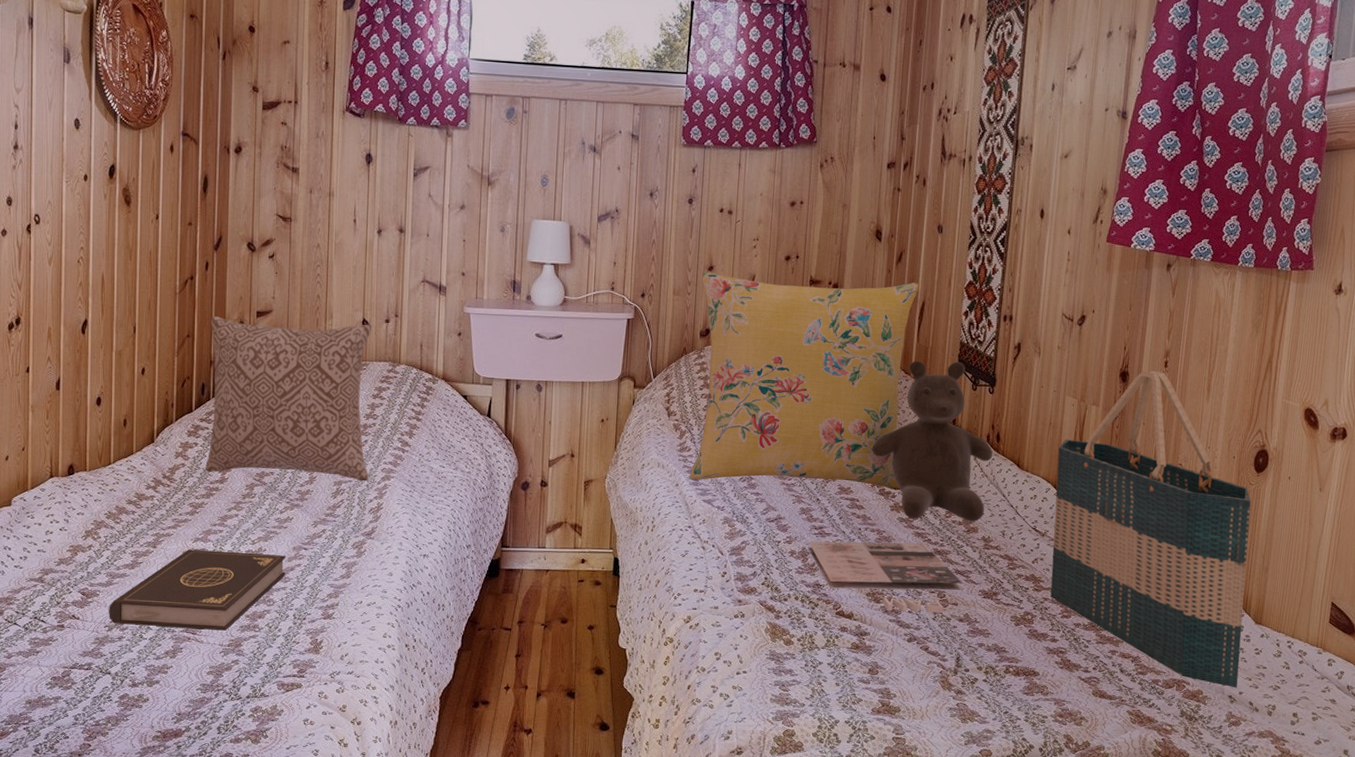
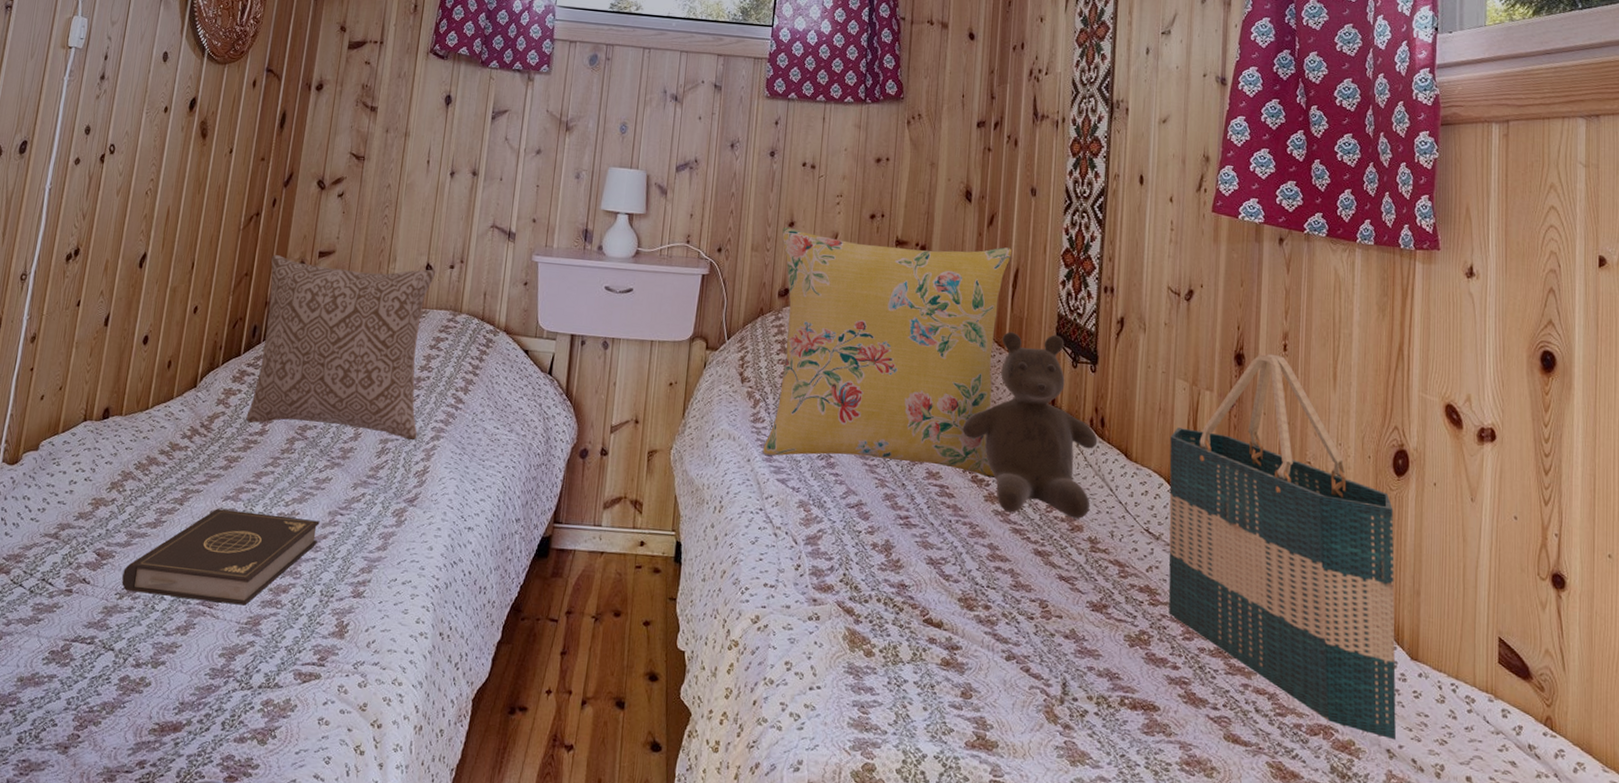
magazine: present [808,541,963,613] -> none [892,532,1068,627]

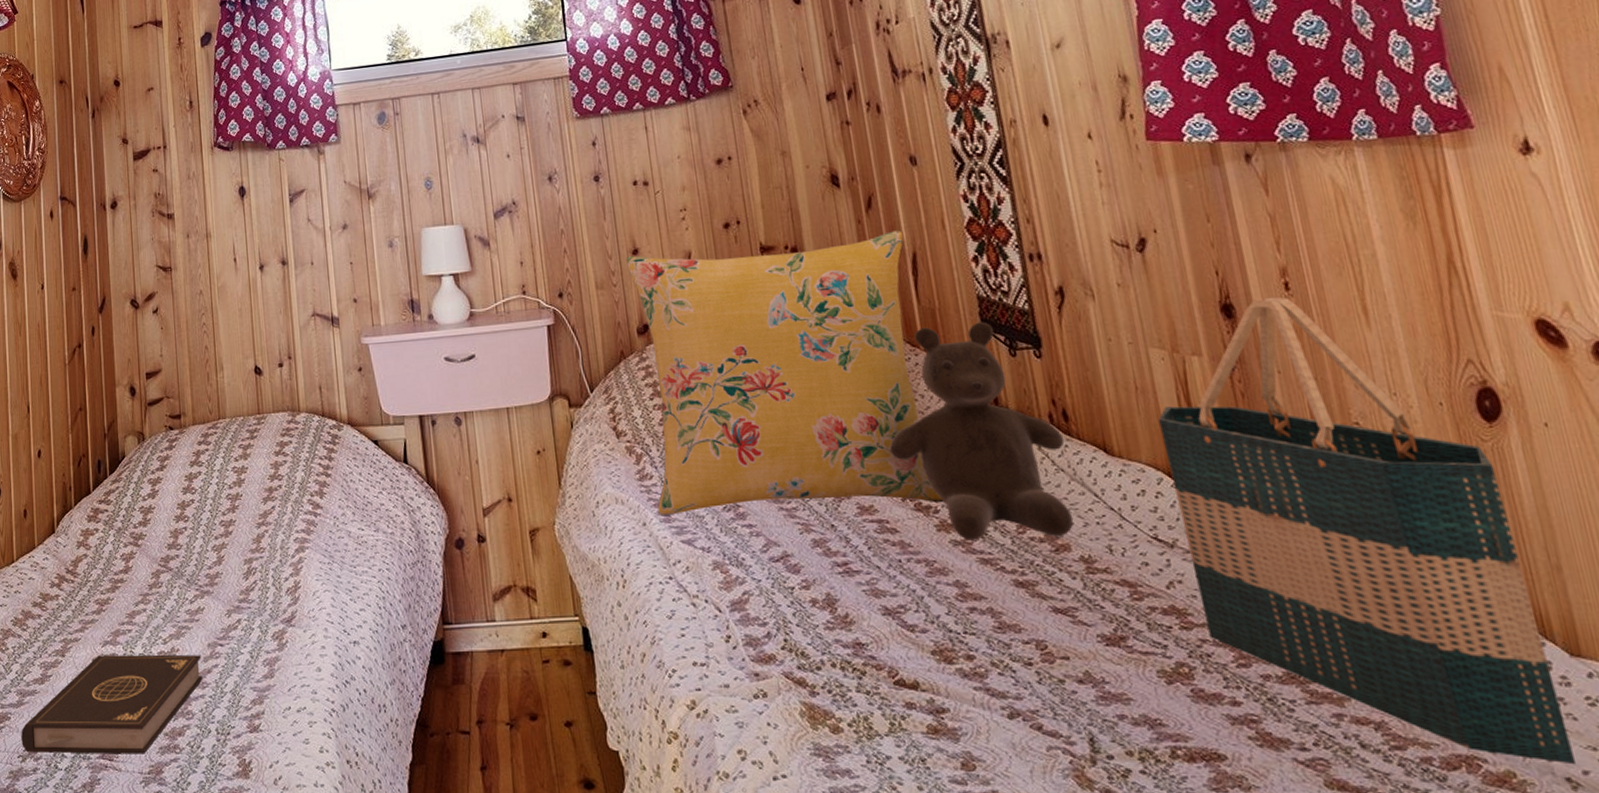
pillow: present [246,255,436,441] -> none [100,371,281,561]

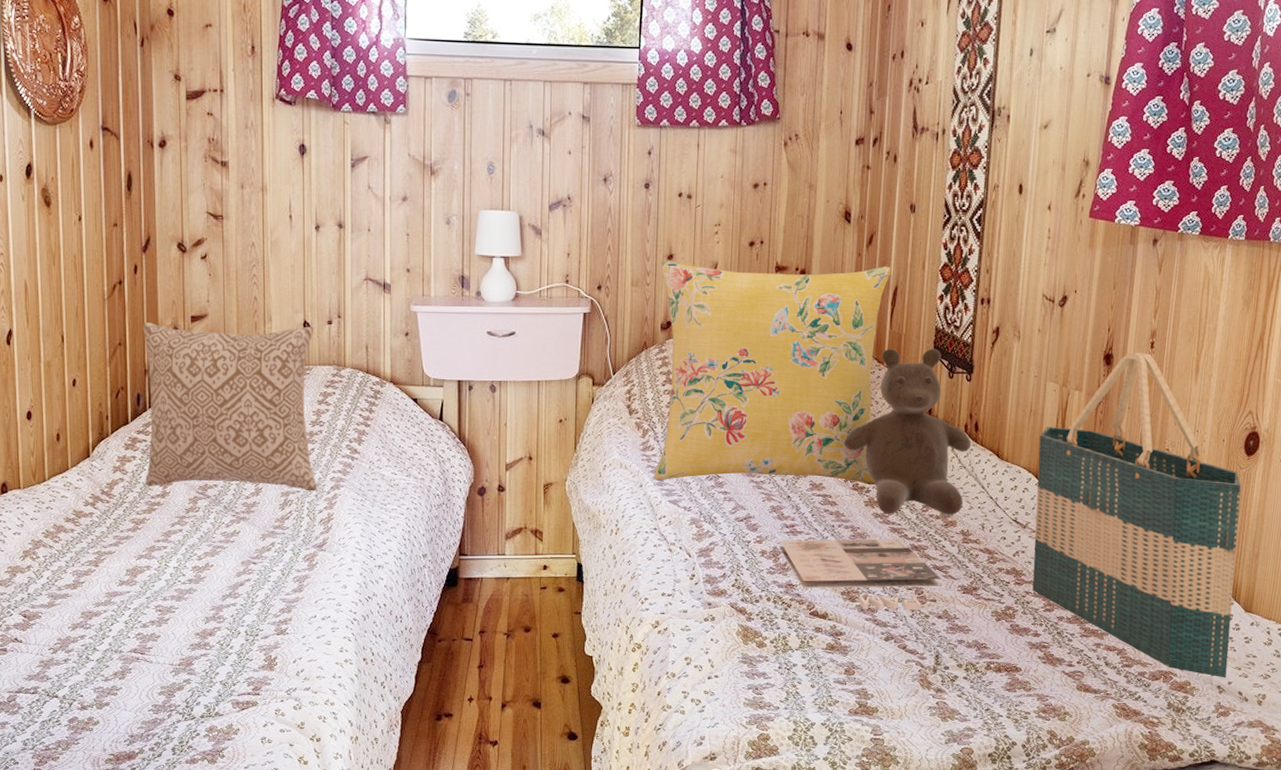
book: present [21,654,203,754] -> none [52,567,235,650]
pillow: none [100,371,281,561] -> present [142,322,317,491]
magazine: none [833,572,1071,675] -> present [779,538,942,610]

